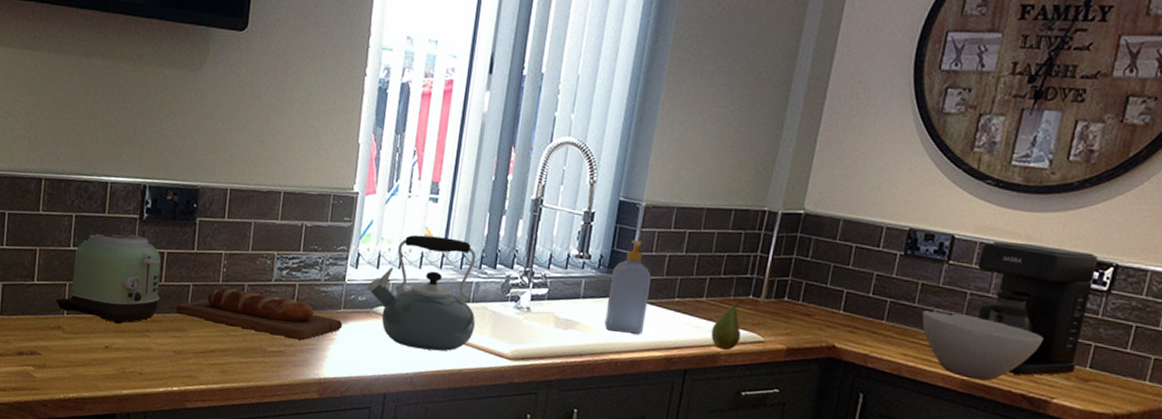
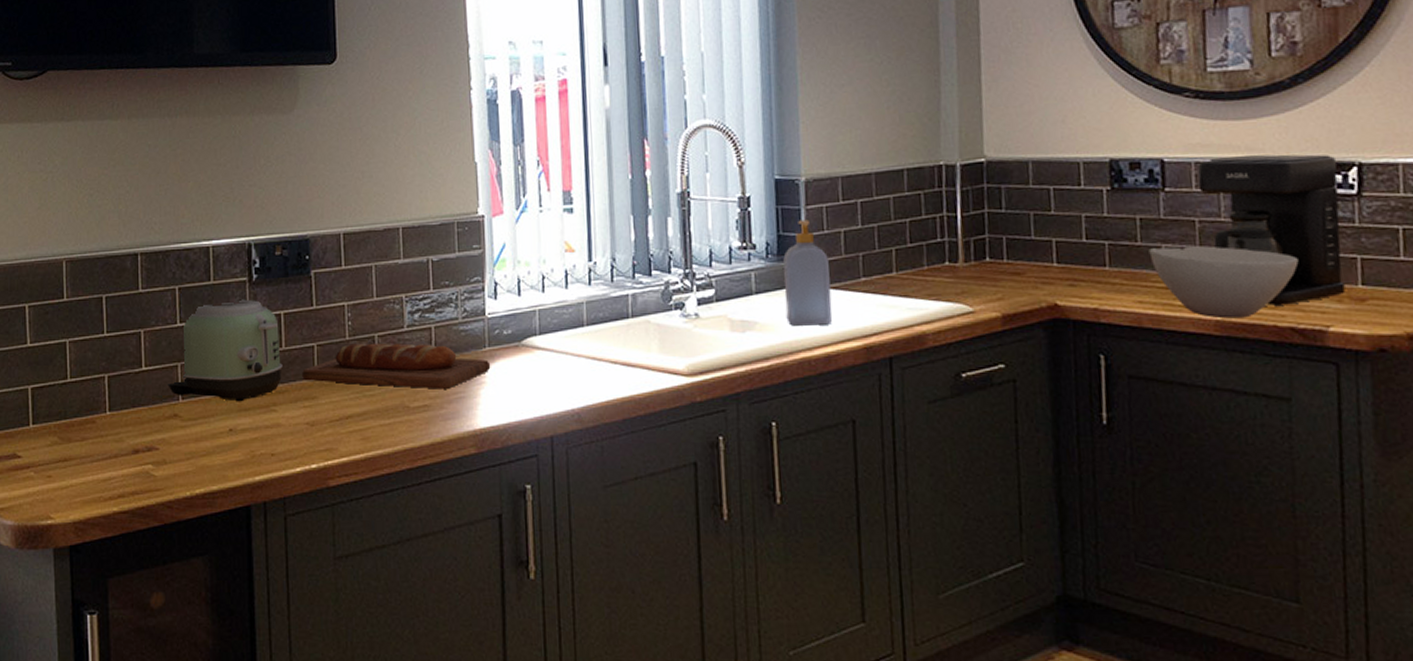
kettle: present [366,234,476,351] -> none [511,249,640,379]
fruit: present [711,301,743,351] -> none [910,270,946,329]

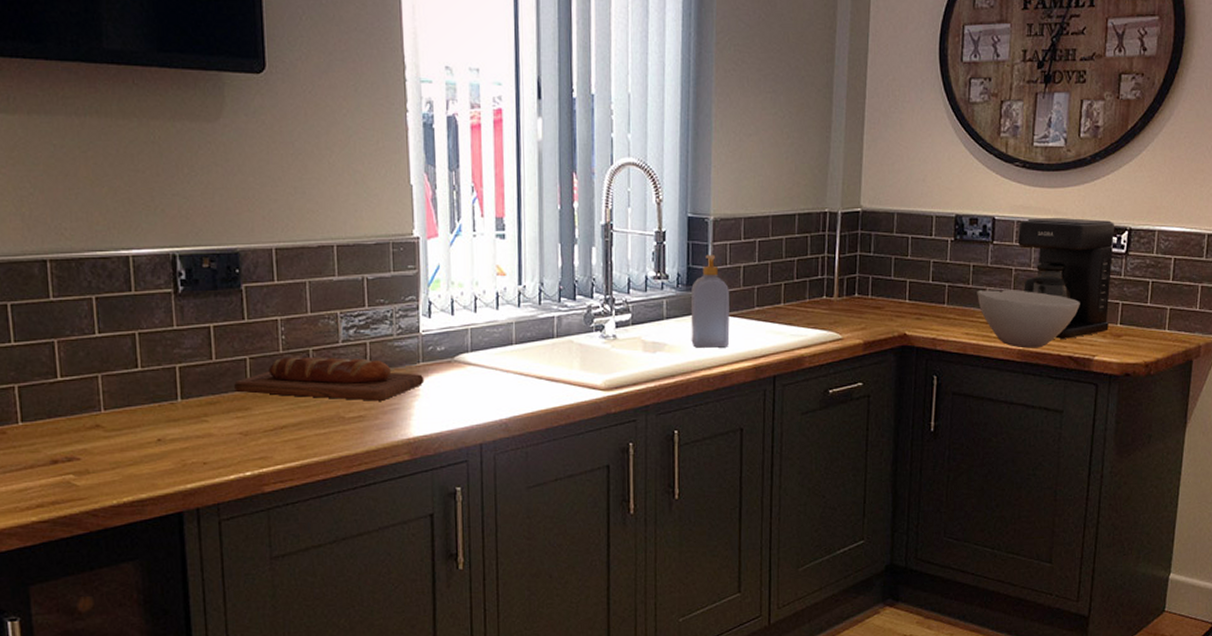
toaster: present [166,299,283,402] -> none [86,311,213,413]

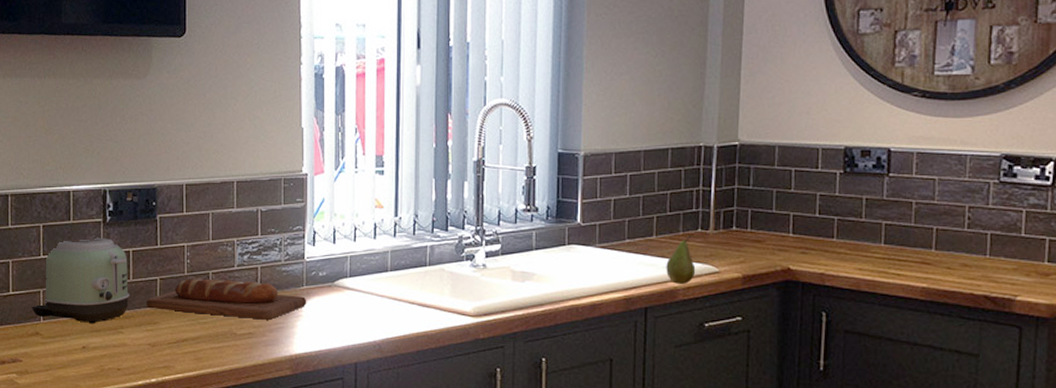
toaster: none [86,311,213,413] -> present [30,237,130,324]
soap bottle: present [691,254,730,348] -> none [560,188,600,278]
fruit: none [793,303,821,353] -> present [666,236,696,285]
bowl: present [977,290,1080,349] -> none [871,224,997,286]
coffee maker: present [1017,217,1114,339] -> none [918,147,1037,277]

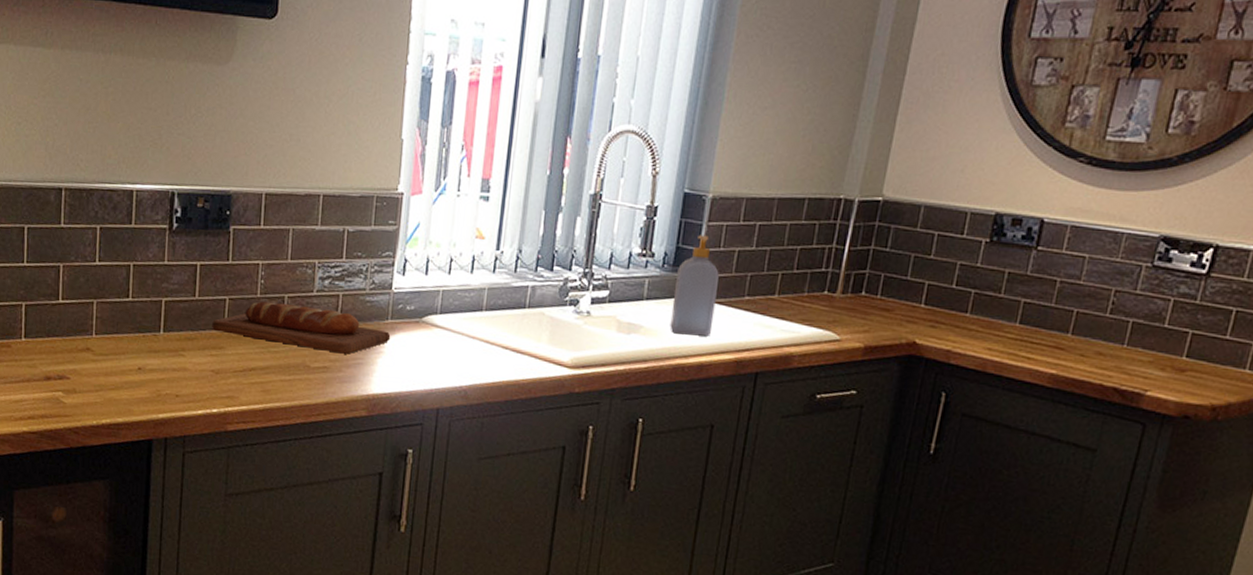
toaster: present [30,237,130,324] -> none [81,246,195,344]
soap bottle: none [560,188,600,278] -> present [670,235,720,337]
fruit: present [666,236,696,285] -> none [783,298,817,352]

